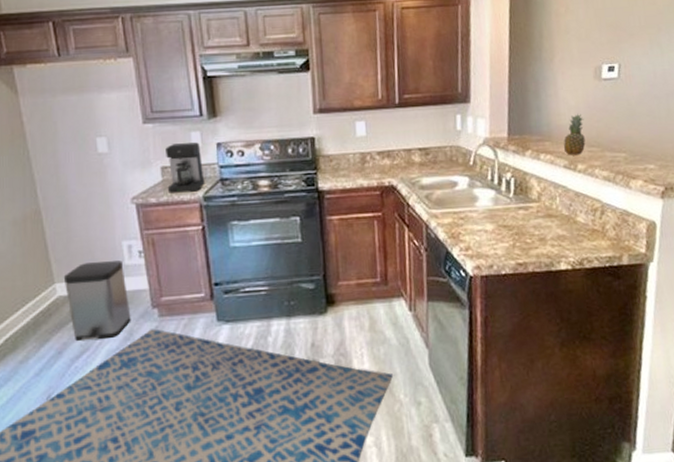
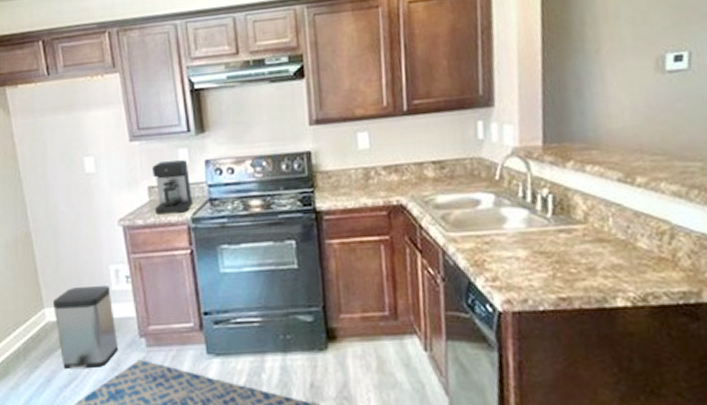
fruit: present [563,113,586,156] -> none [616,114,646,167]

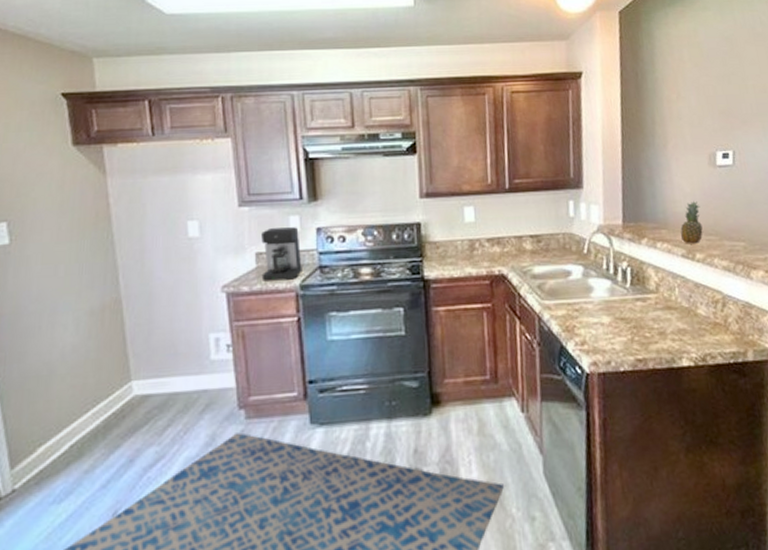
pedal bin: present [52,286,119,370] -> none [141,355,215,447]
fruit: none [616,114,646,167] -> present [680,200,703,244]

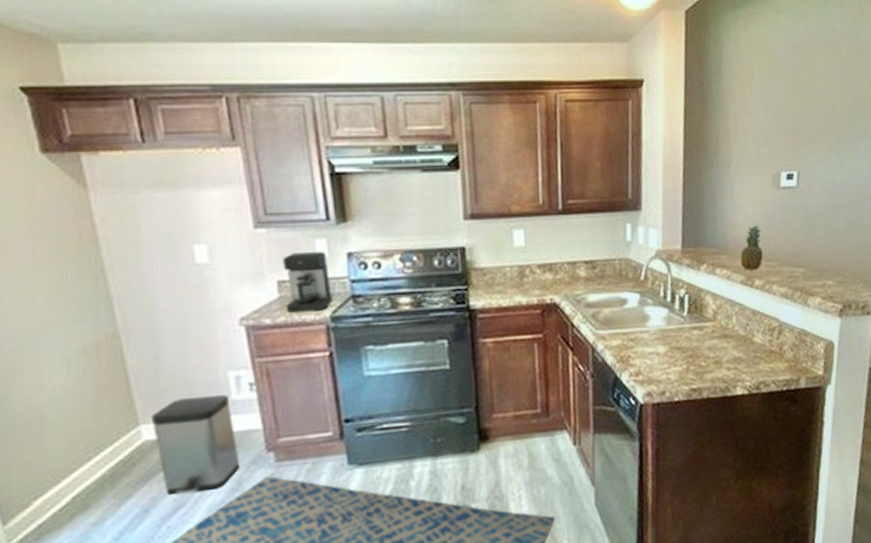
pedal bin: none [141,355,215,447] -> present [150,395,240,495]

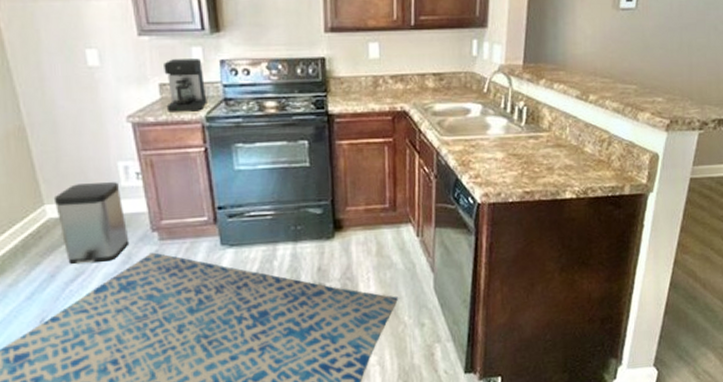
fruit: present [740,224,763,271] -> none [577,43,599,86]

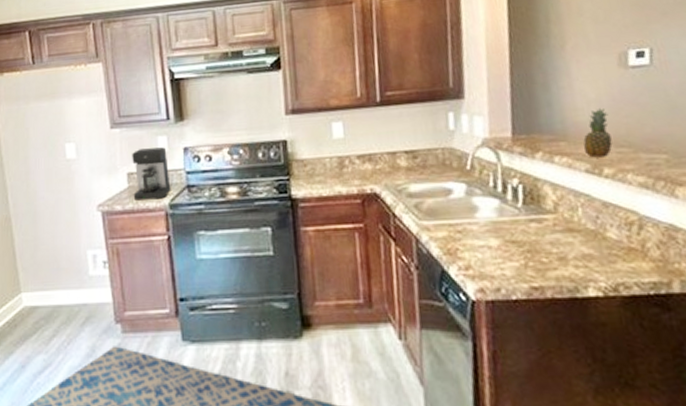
pedal bin: present [53,182,130,265] -> none [29,271,94,356]
fruit: none [577,43,599,86] -> present [583,107,613,158]

